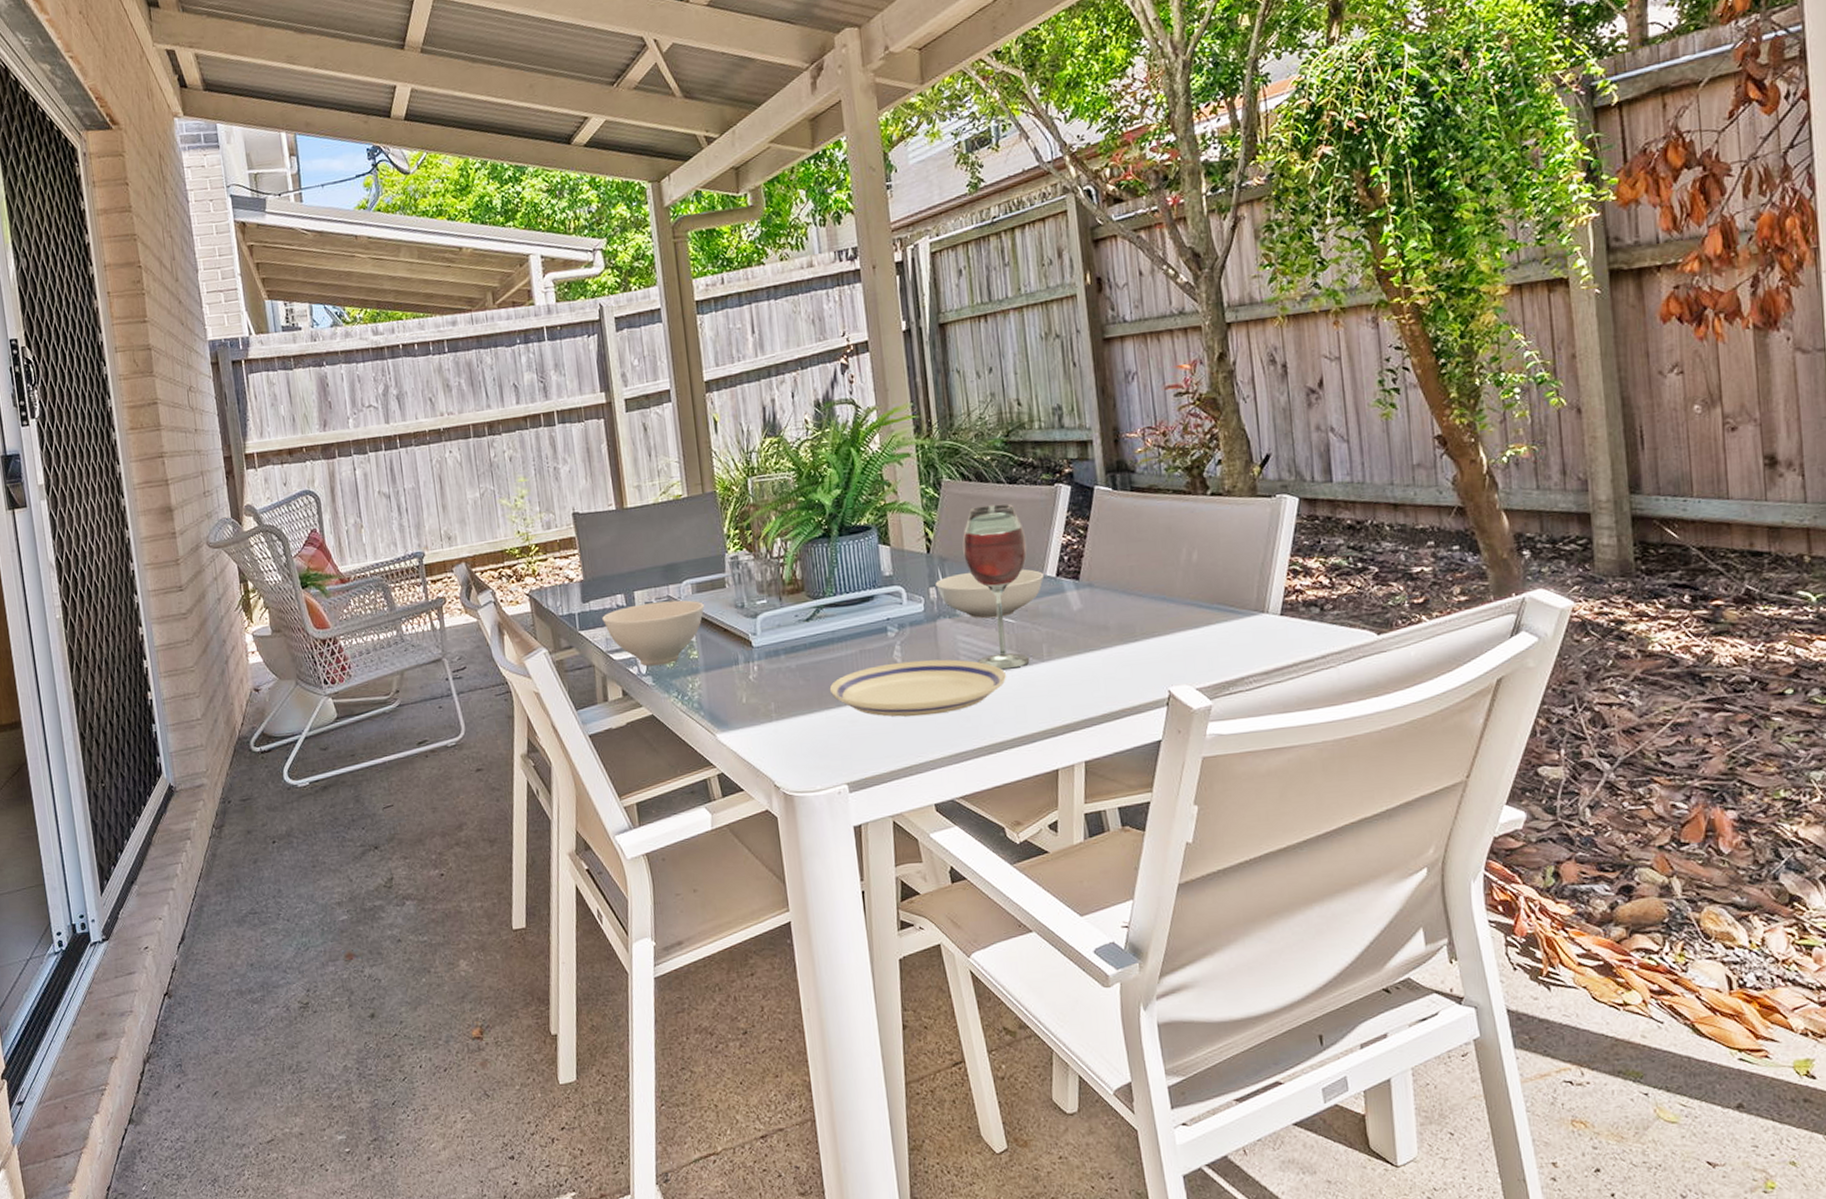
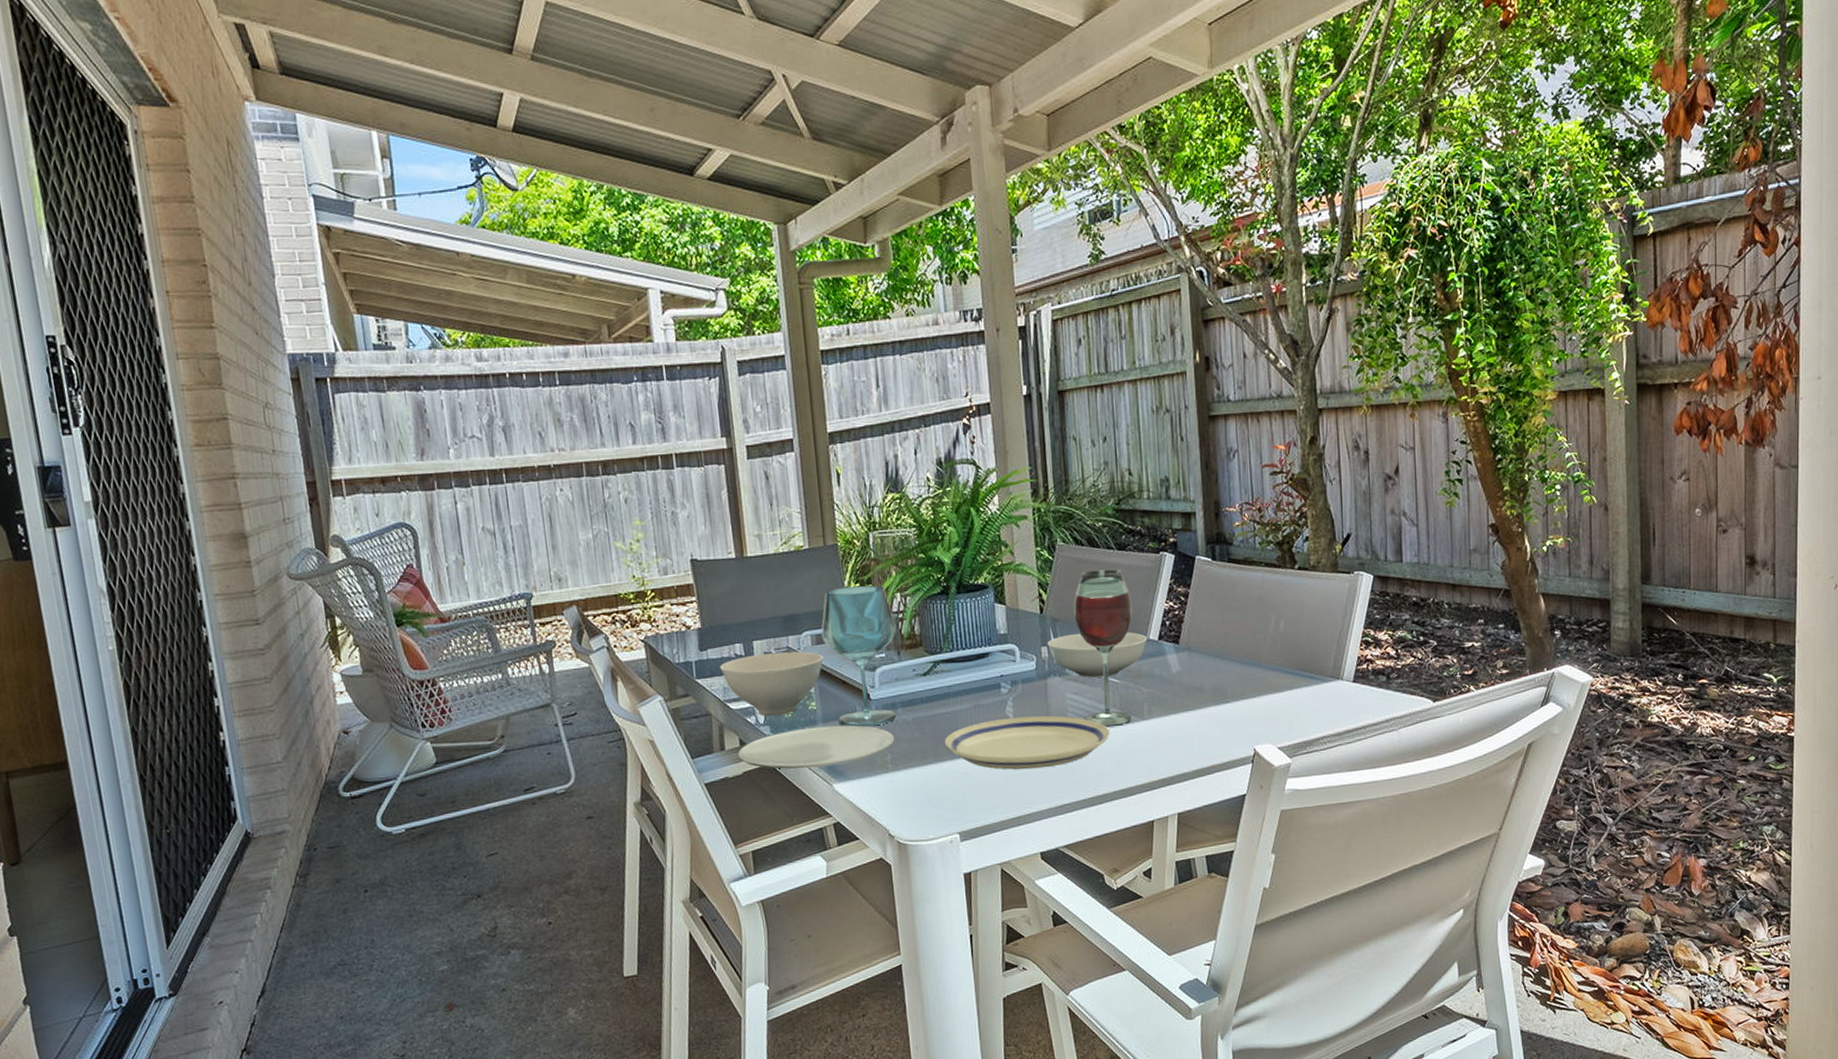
plate: none [621,673,778,720] -> present [738,725,895,770]
wine glass: none [701,531,780,676] -> present [821,585,897,728]

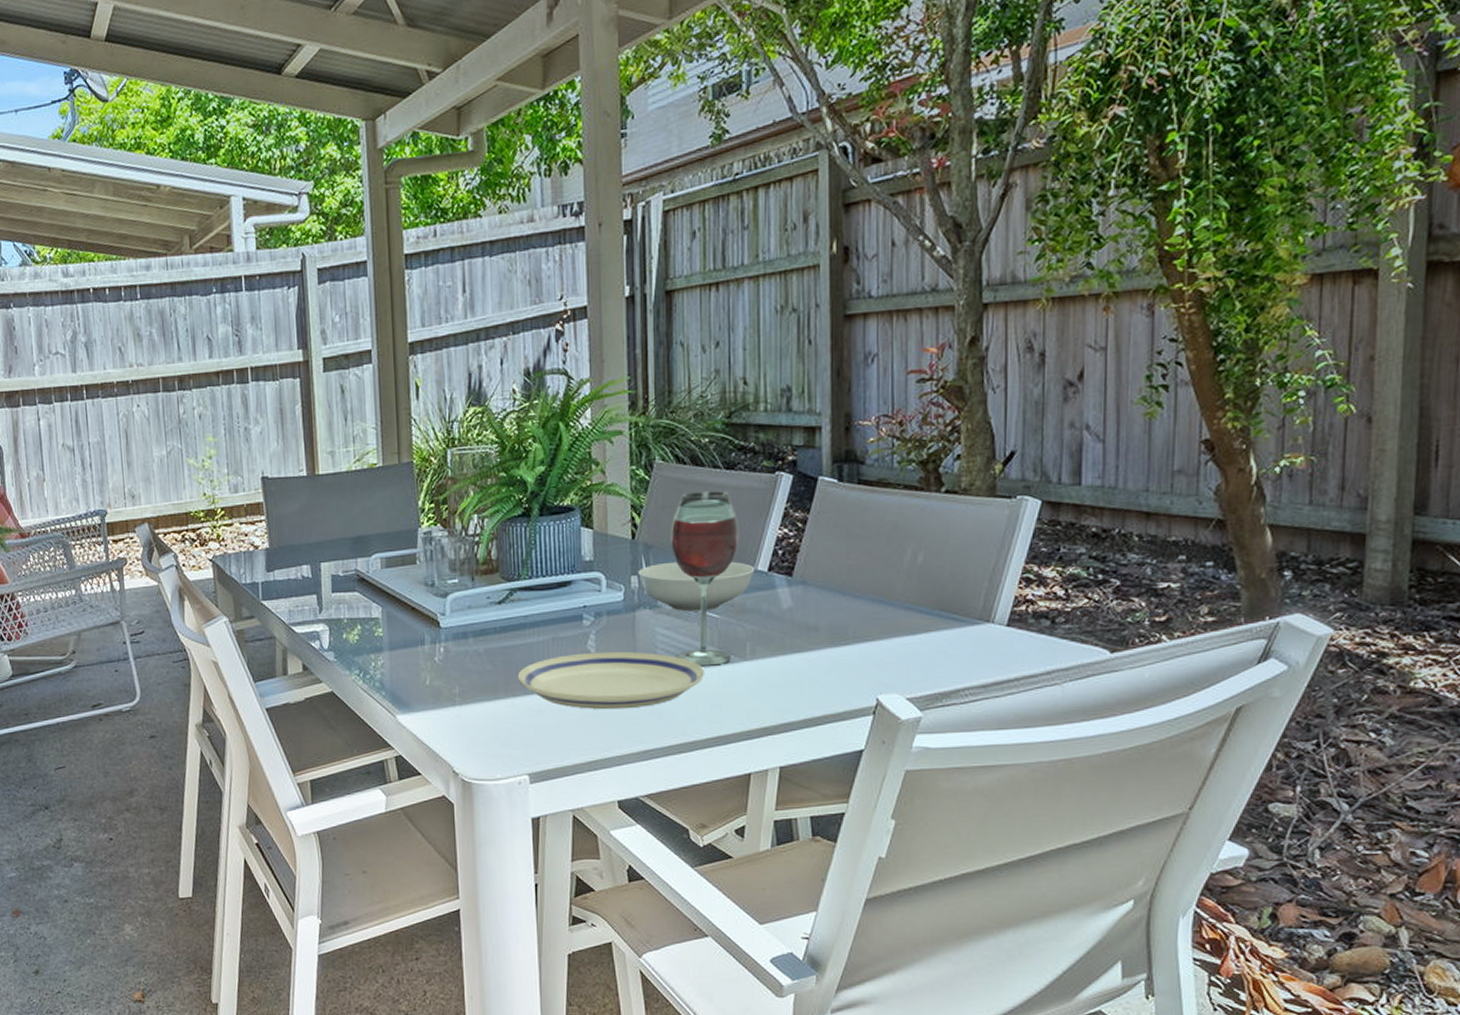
bowl: present [720,651,824,716] -> none [286,574,393,642]
plate: present [738,725,895,770] -> none [301,653,464,698]
wine glass: present [821,585,897,728] -> none [391,505,471,657]

